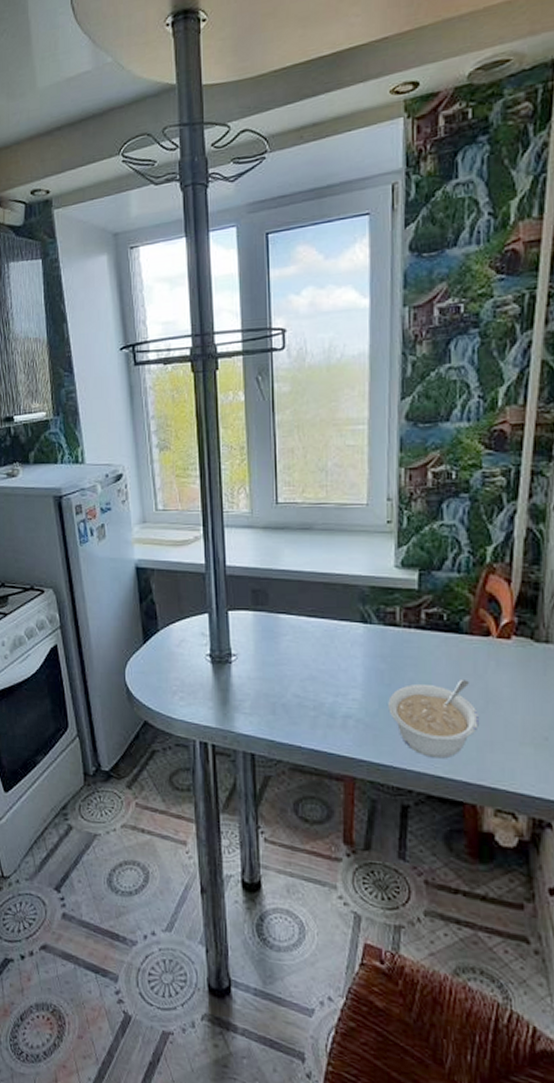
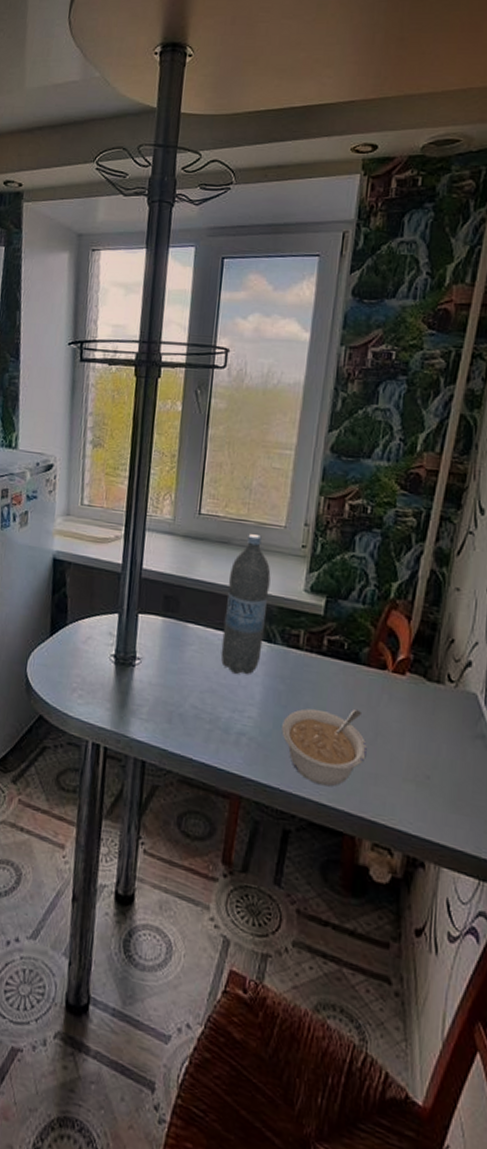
water bottle: none [315,517,359,658] -> present [221,534,271,675]

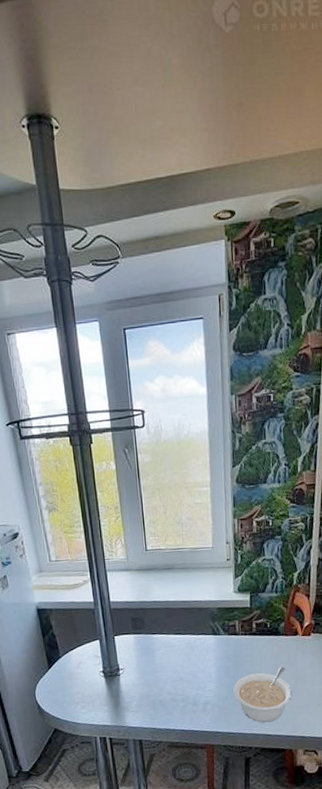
water bottle: present [221,534,271,675] -> none [178,558,211,663]

